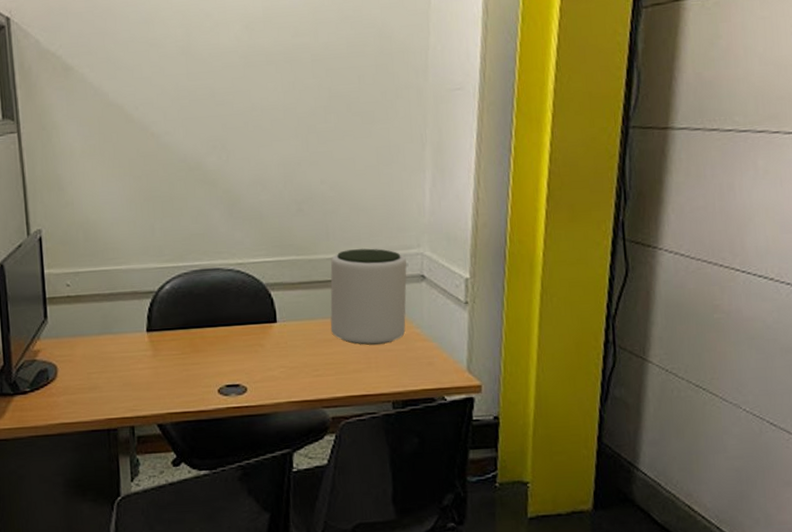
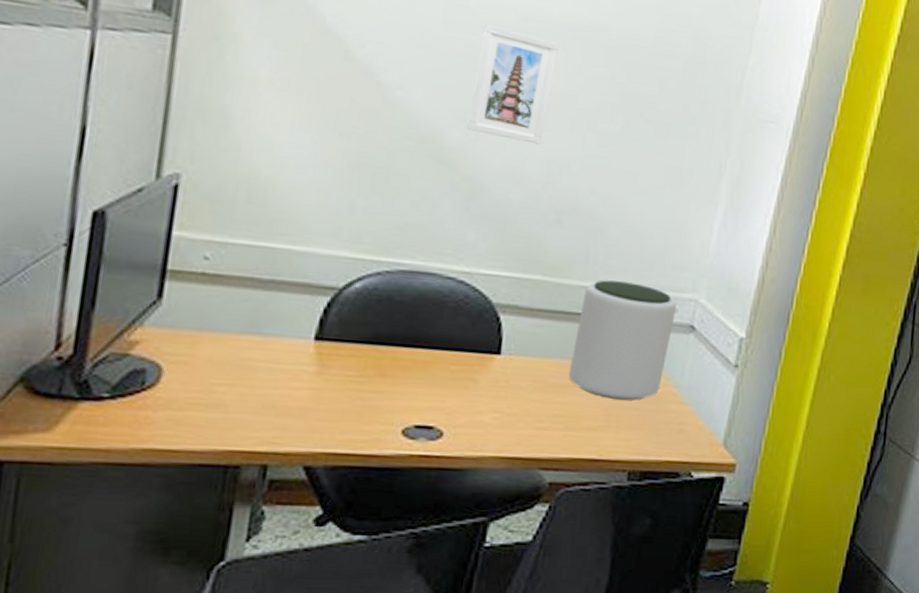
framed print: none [216,68,276,154] -> present [467,25,560,145]

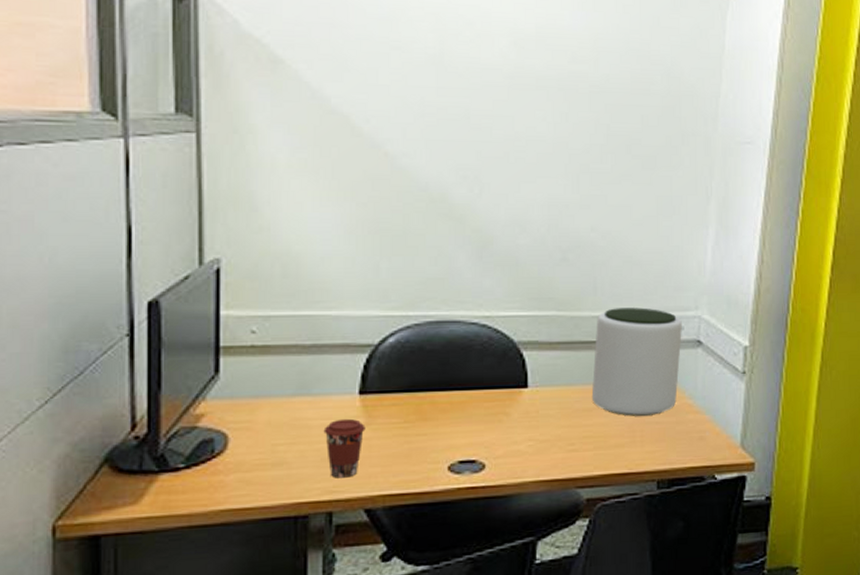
coffee cup: none [269,364,317,430] -> present [323,418,365,478]
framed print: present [467,25,560,145] -> none [471,87,545,191]

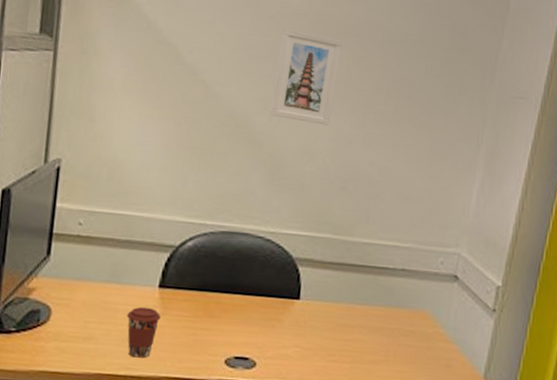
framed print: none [471,87,545,191] -> present [270,28,343,126]
plant pot: present [591,307,682,416] -> none [354,237,442,339]

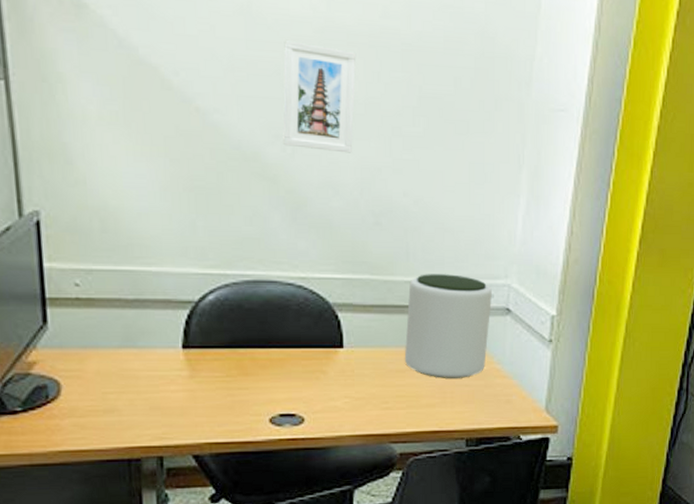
coffee cup: present [126,306,161,358] -> none [150,371,190,426]
plant pot: none [354,237,442,339] -> present [404,274,492,378]

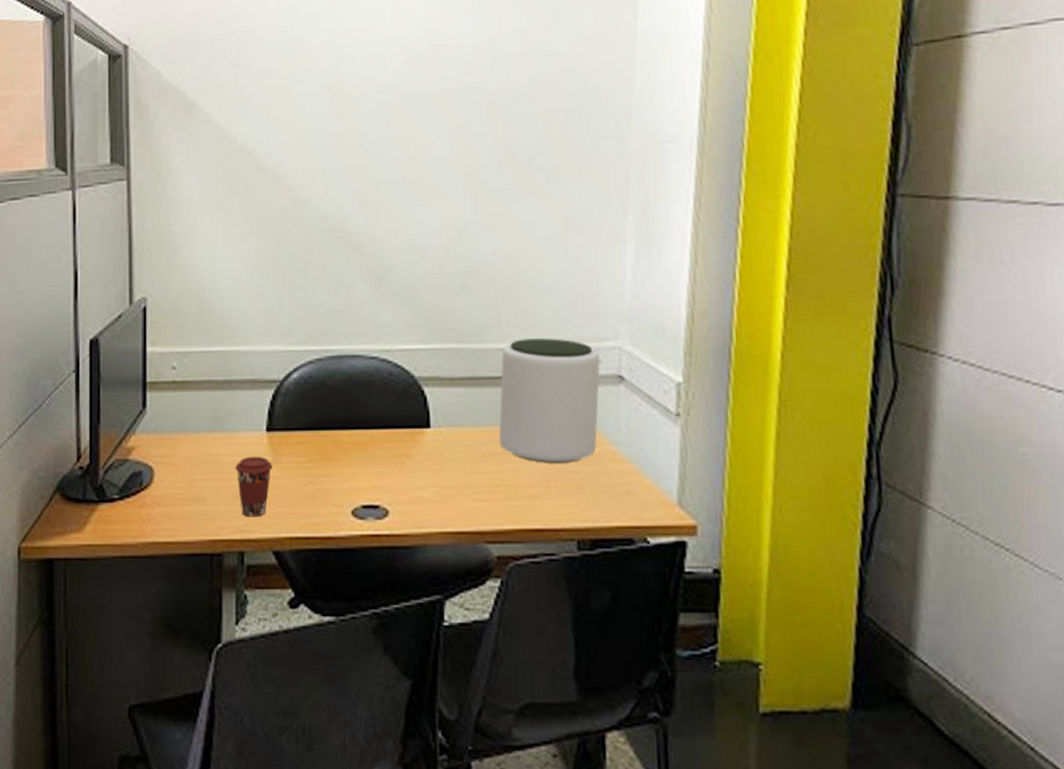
coffee cup: none [150,371,190,426] -> present [235,456,273,517]
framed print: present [283,41,357,153] -> none [367,109,440,214]

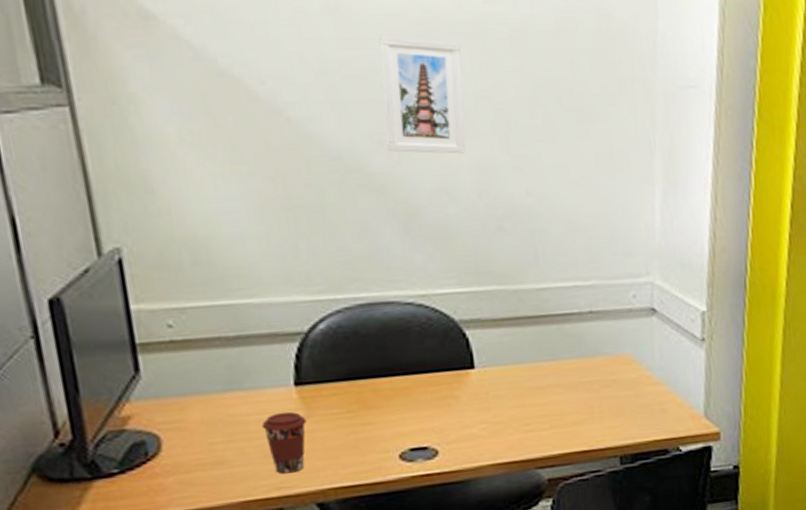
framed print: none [367,109,440,214] -> present [379,37,465,154]
plant pot: present [499,338,600,463] -> none [541,276,635,392]

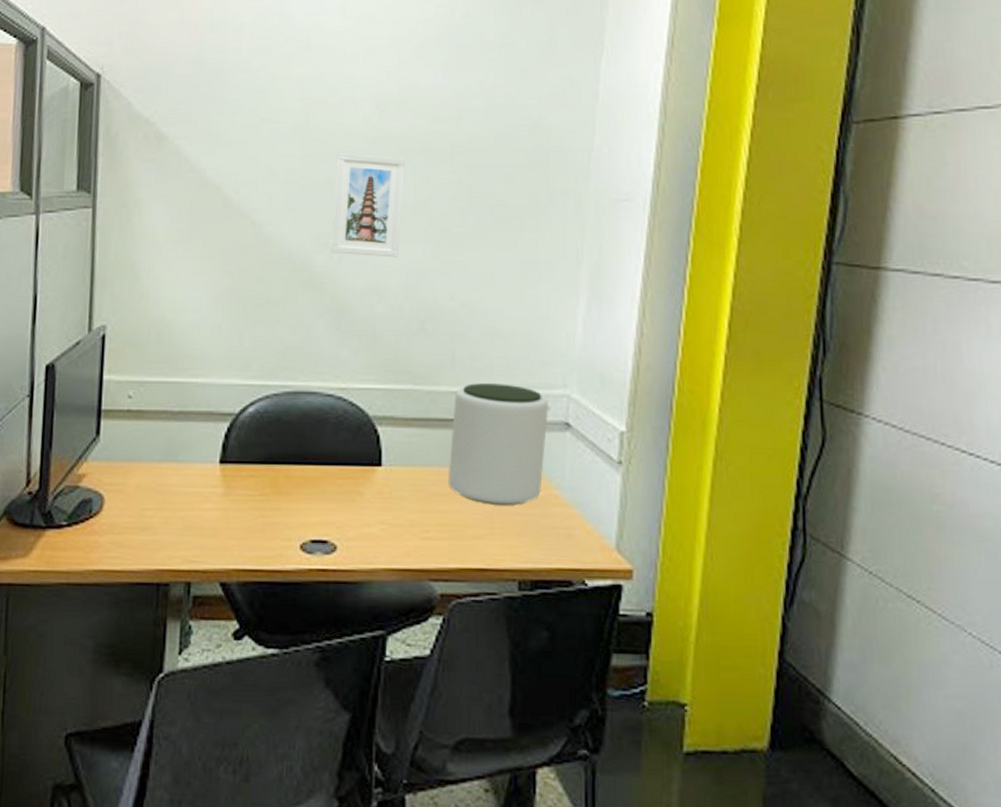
coffee cup: present [261,411,307,474] -> none [186,487,224,548]
plant pot: none [541,276,635,392] -> present [448,383,548,505]

